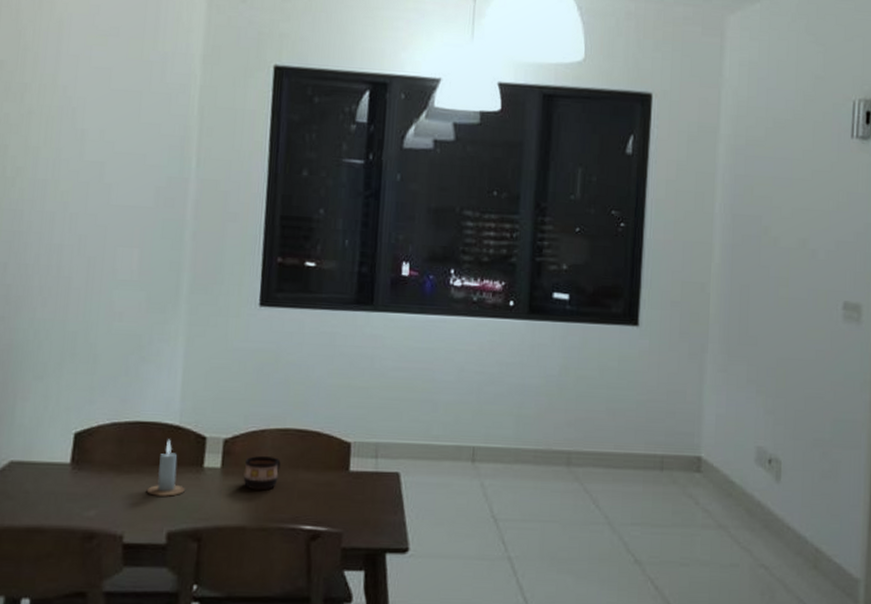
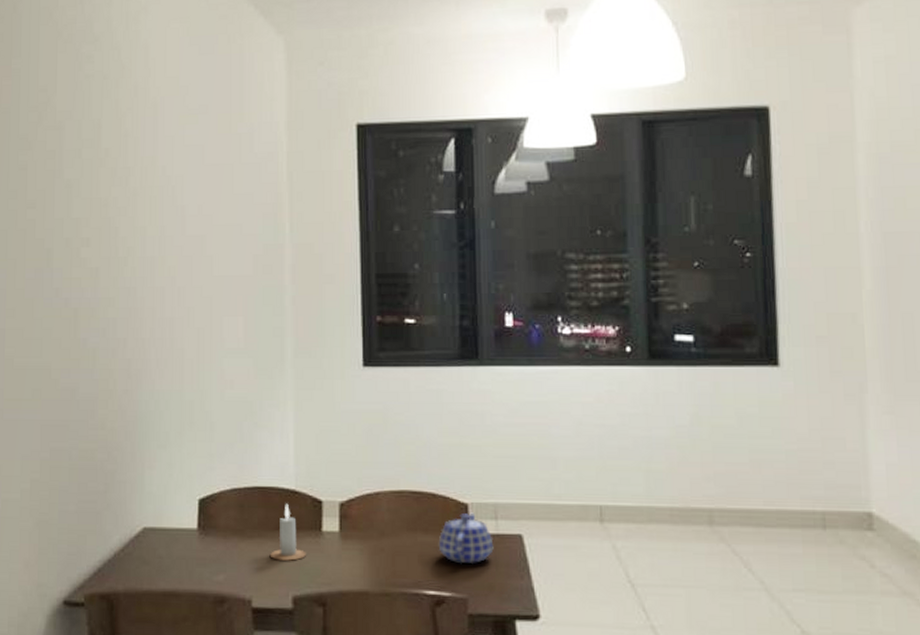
cup: present [243,456,281,491] -> none [362,519,398,554]
teapot: none [318,451,372,500] -> present [438,512,494,564]

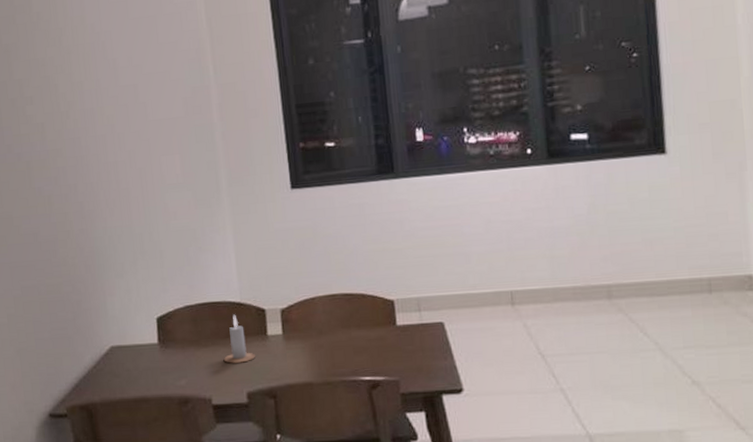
teapot: present [438,512,494,564] -> none [370,307,419,352]

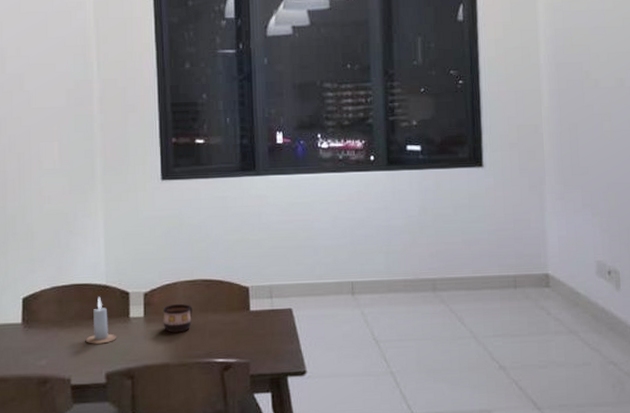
cup: none [302,320,334,351] -> present [163,304,193,333]

